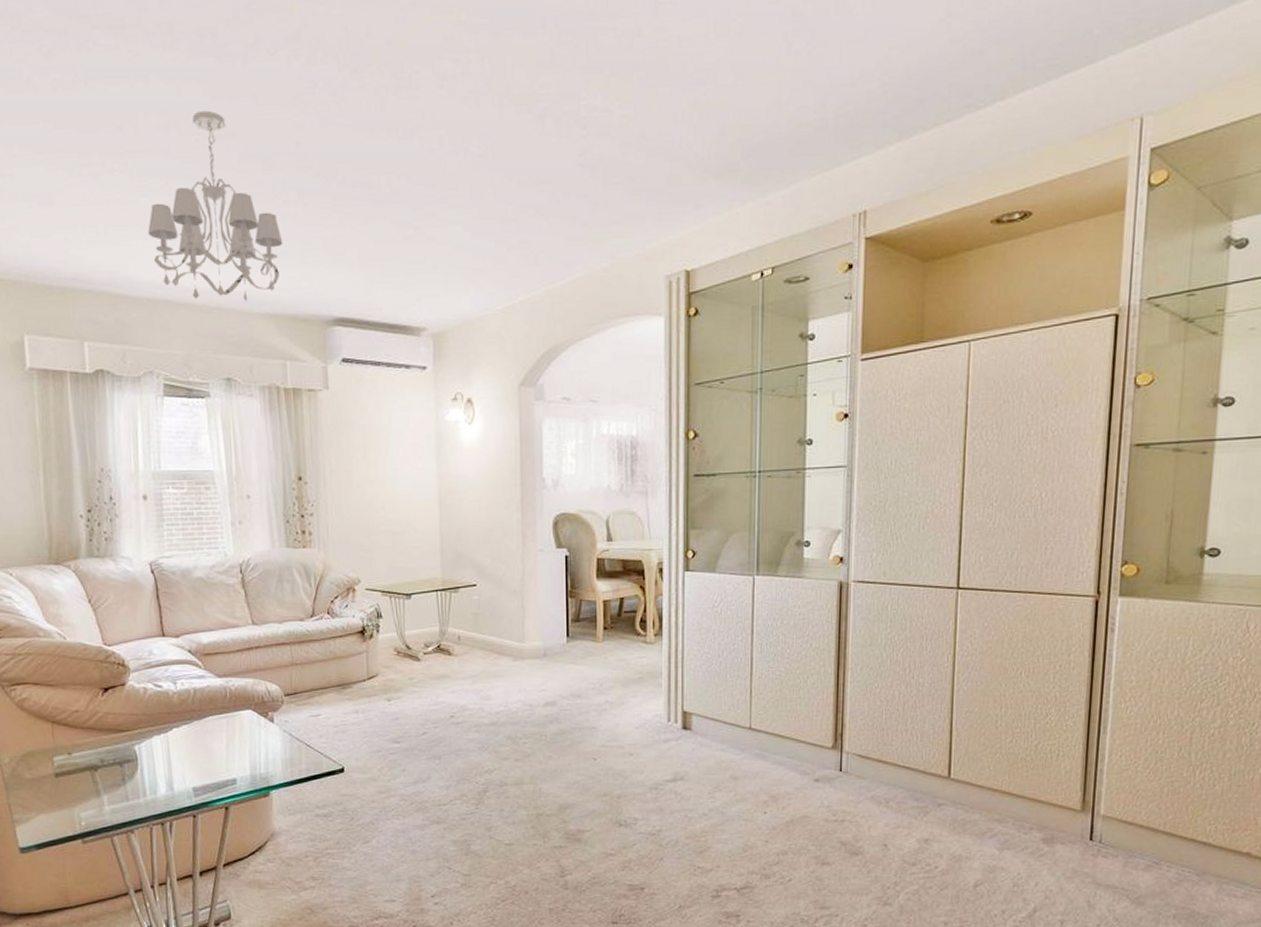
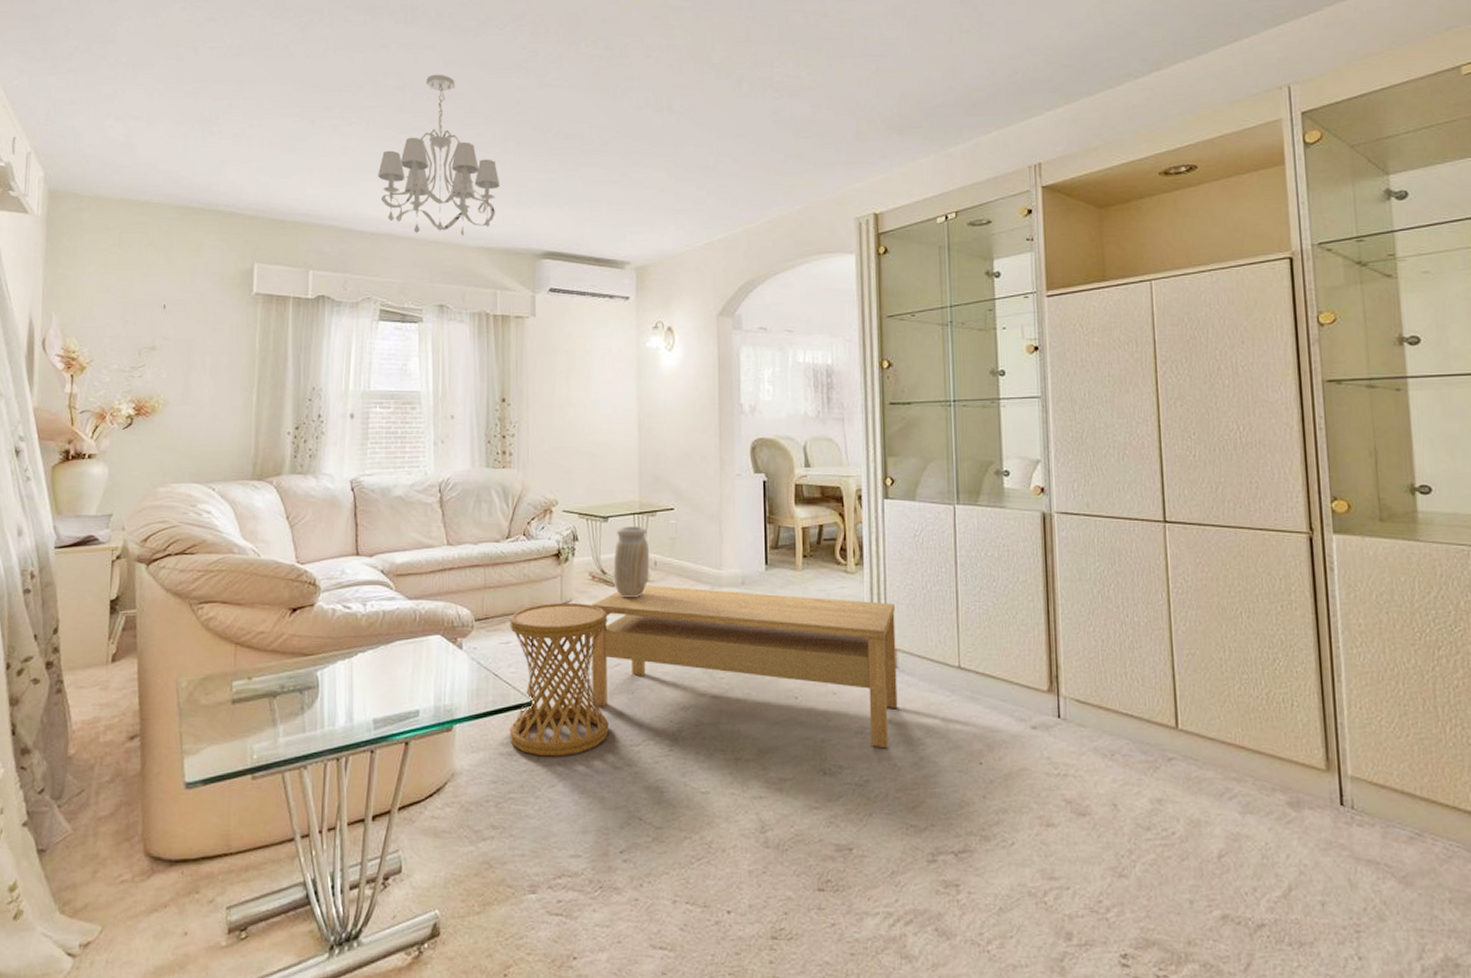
side table: none [318,676,418,817] -> present [509,602,609,757]
coffee table: none [397,659,691,802] -> present [591,585,898,749]
vase: none [417,602,454,672] -> present [613,526,650,598]

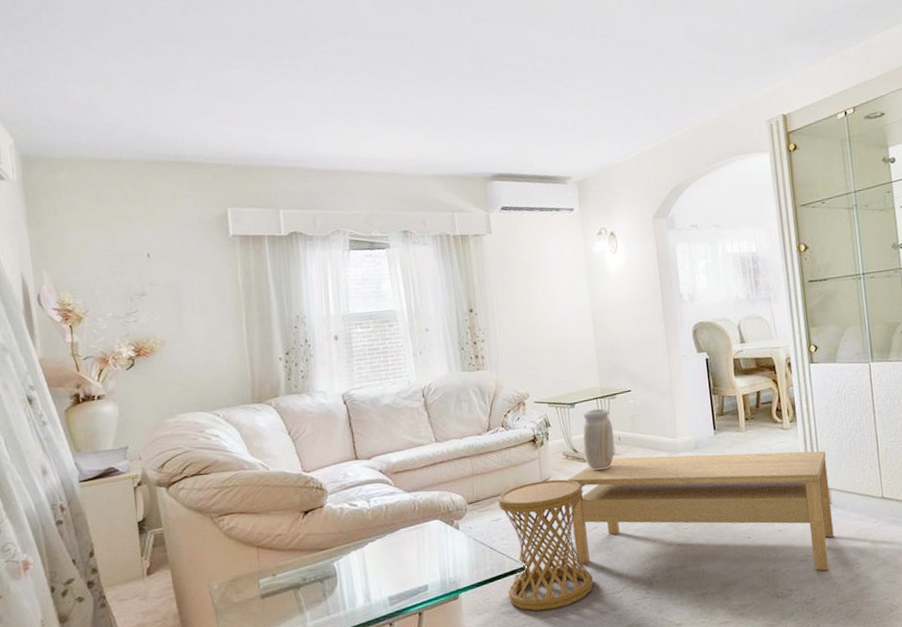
chandelier: present [377,74,500,236] -> none [331,17,446,167]

